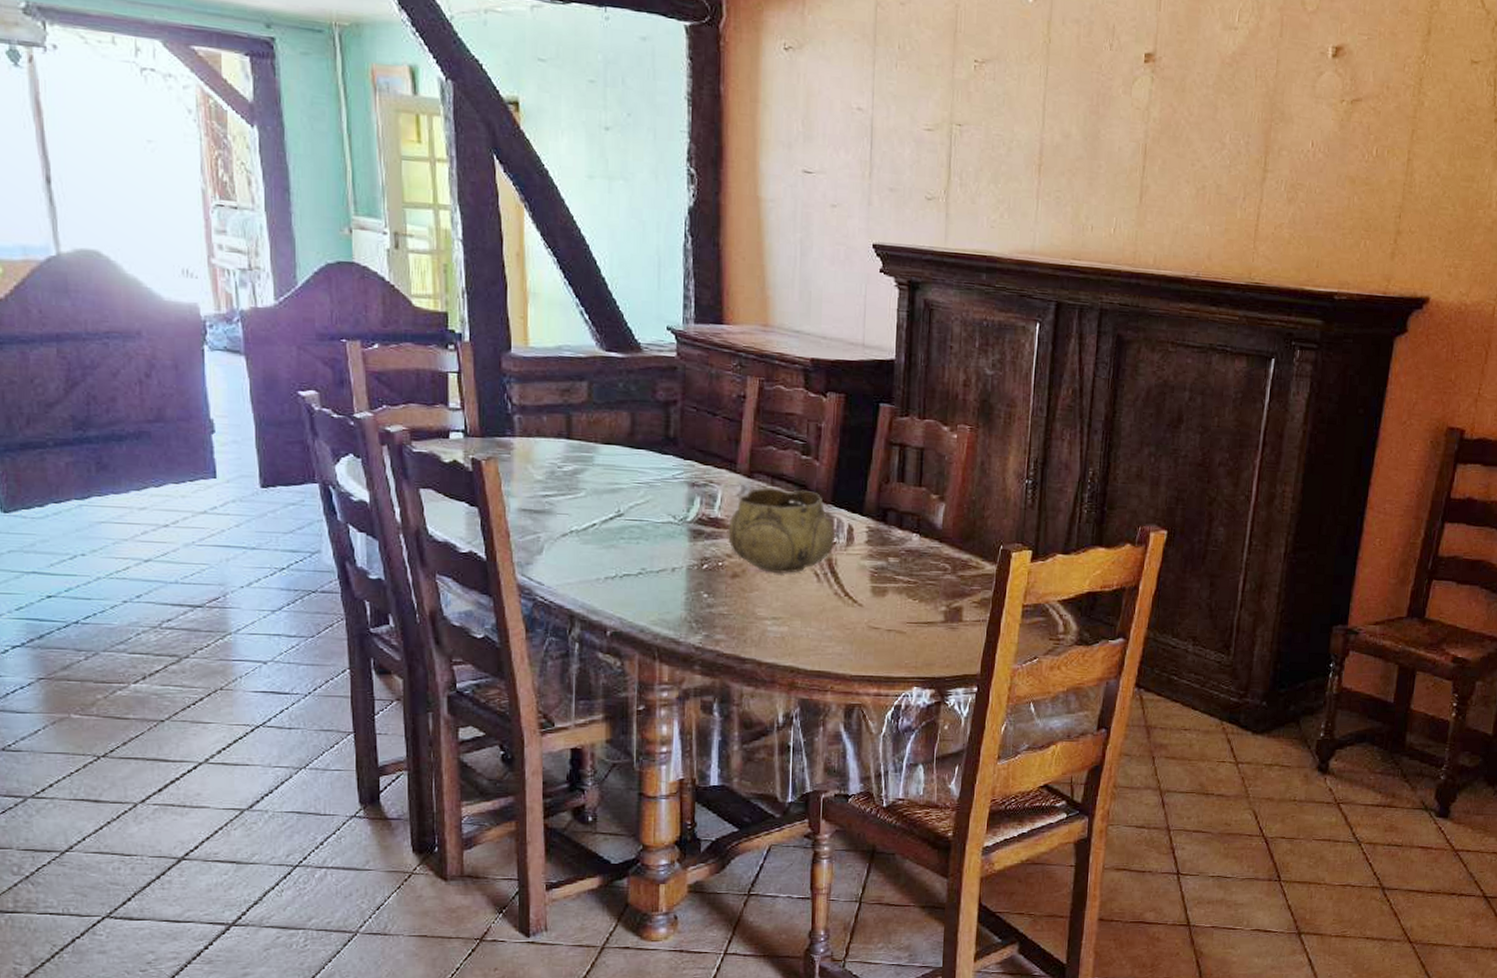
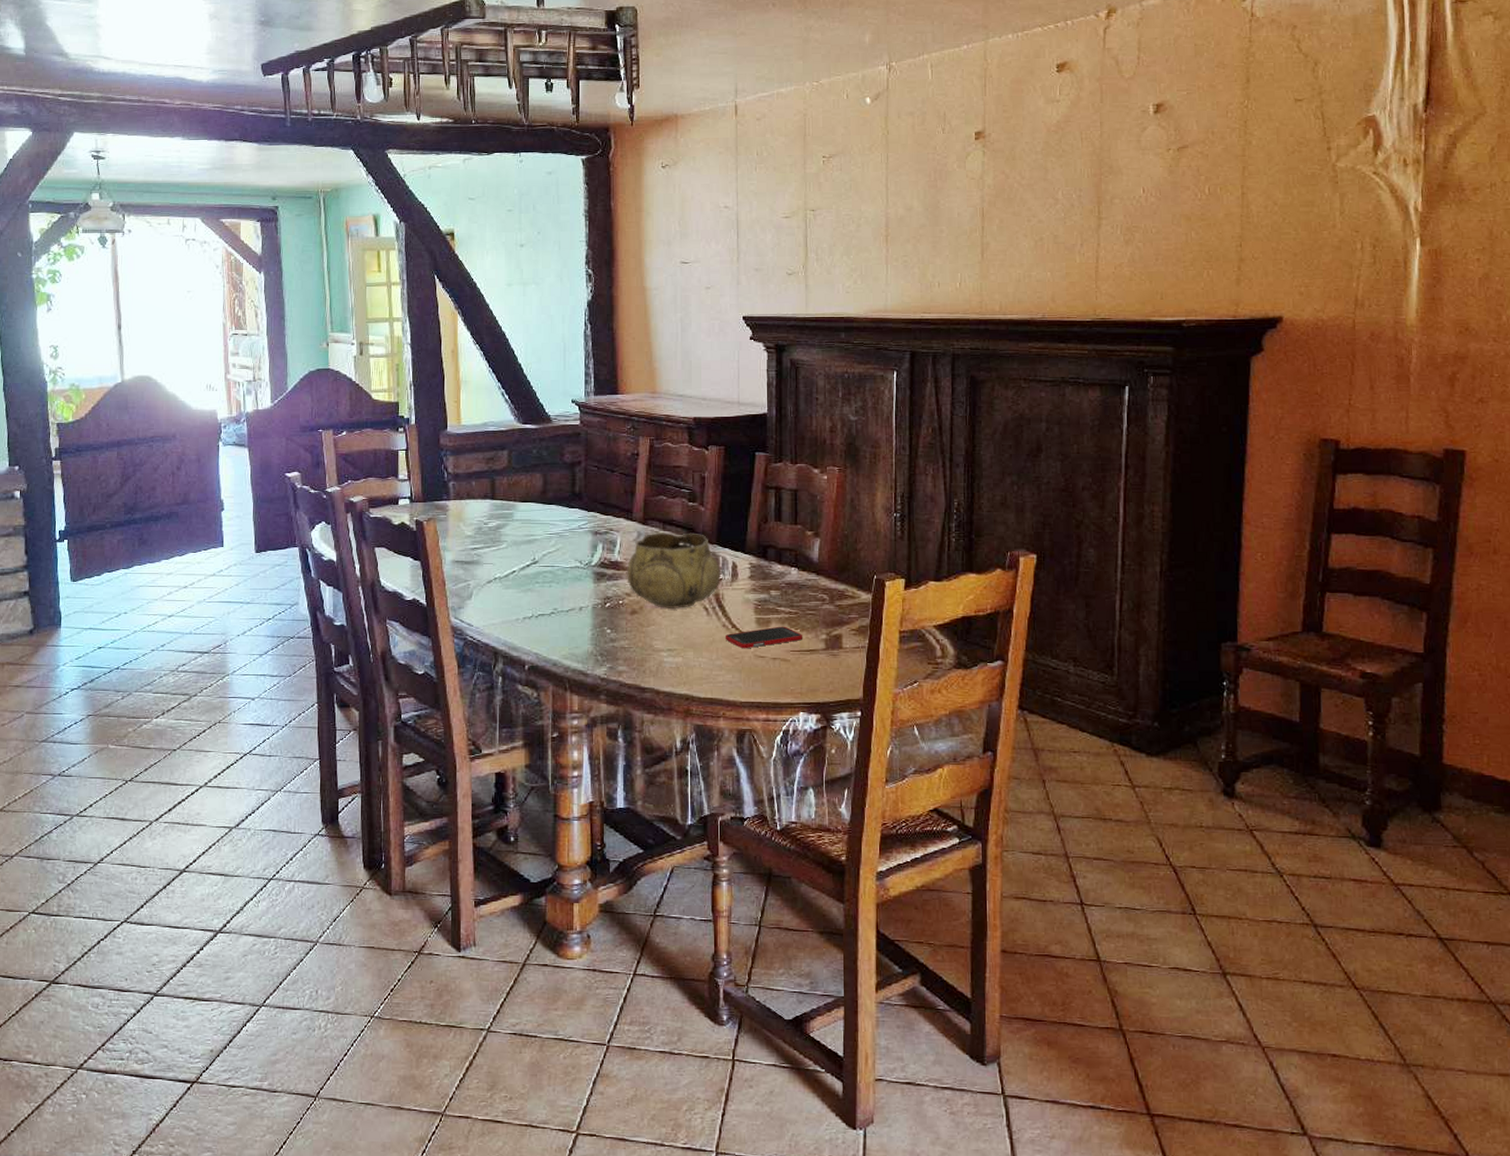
cell phone: none [837,596,921,619] -> present [726,626,802,649]

